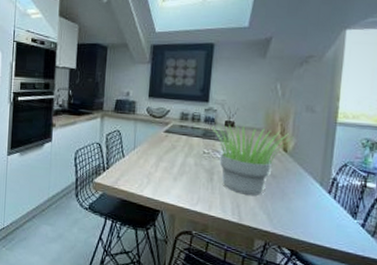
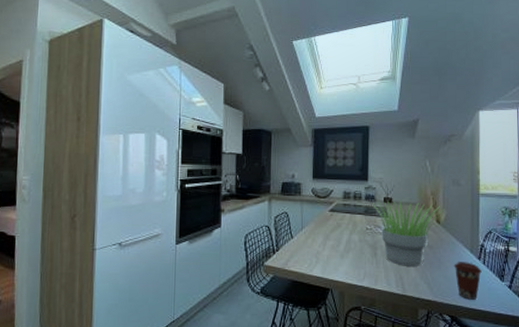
coffee cup: none [299,194,331,236] -> present [454,262,482,300]

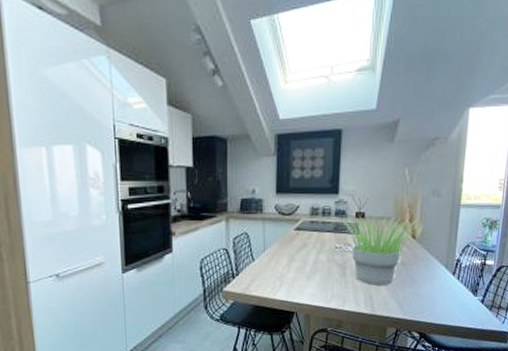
coffee cup: present [454,262,482,300] -> none [426,278,455,316]

